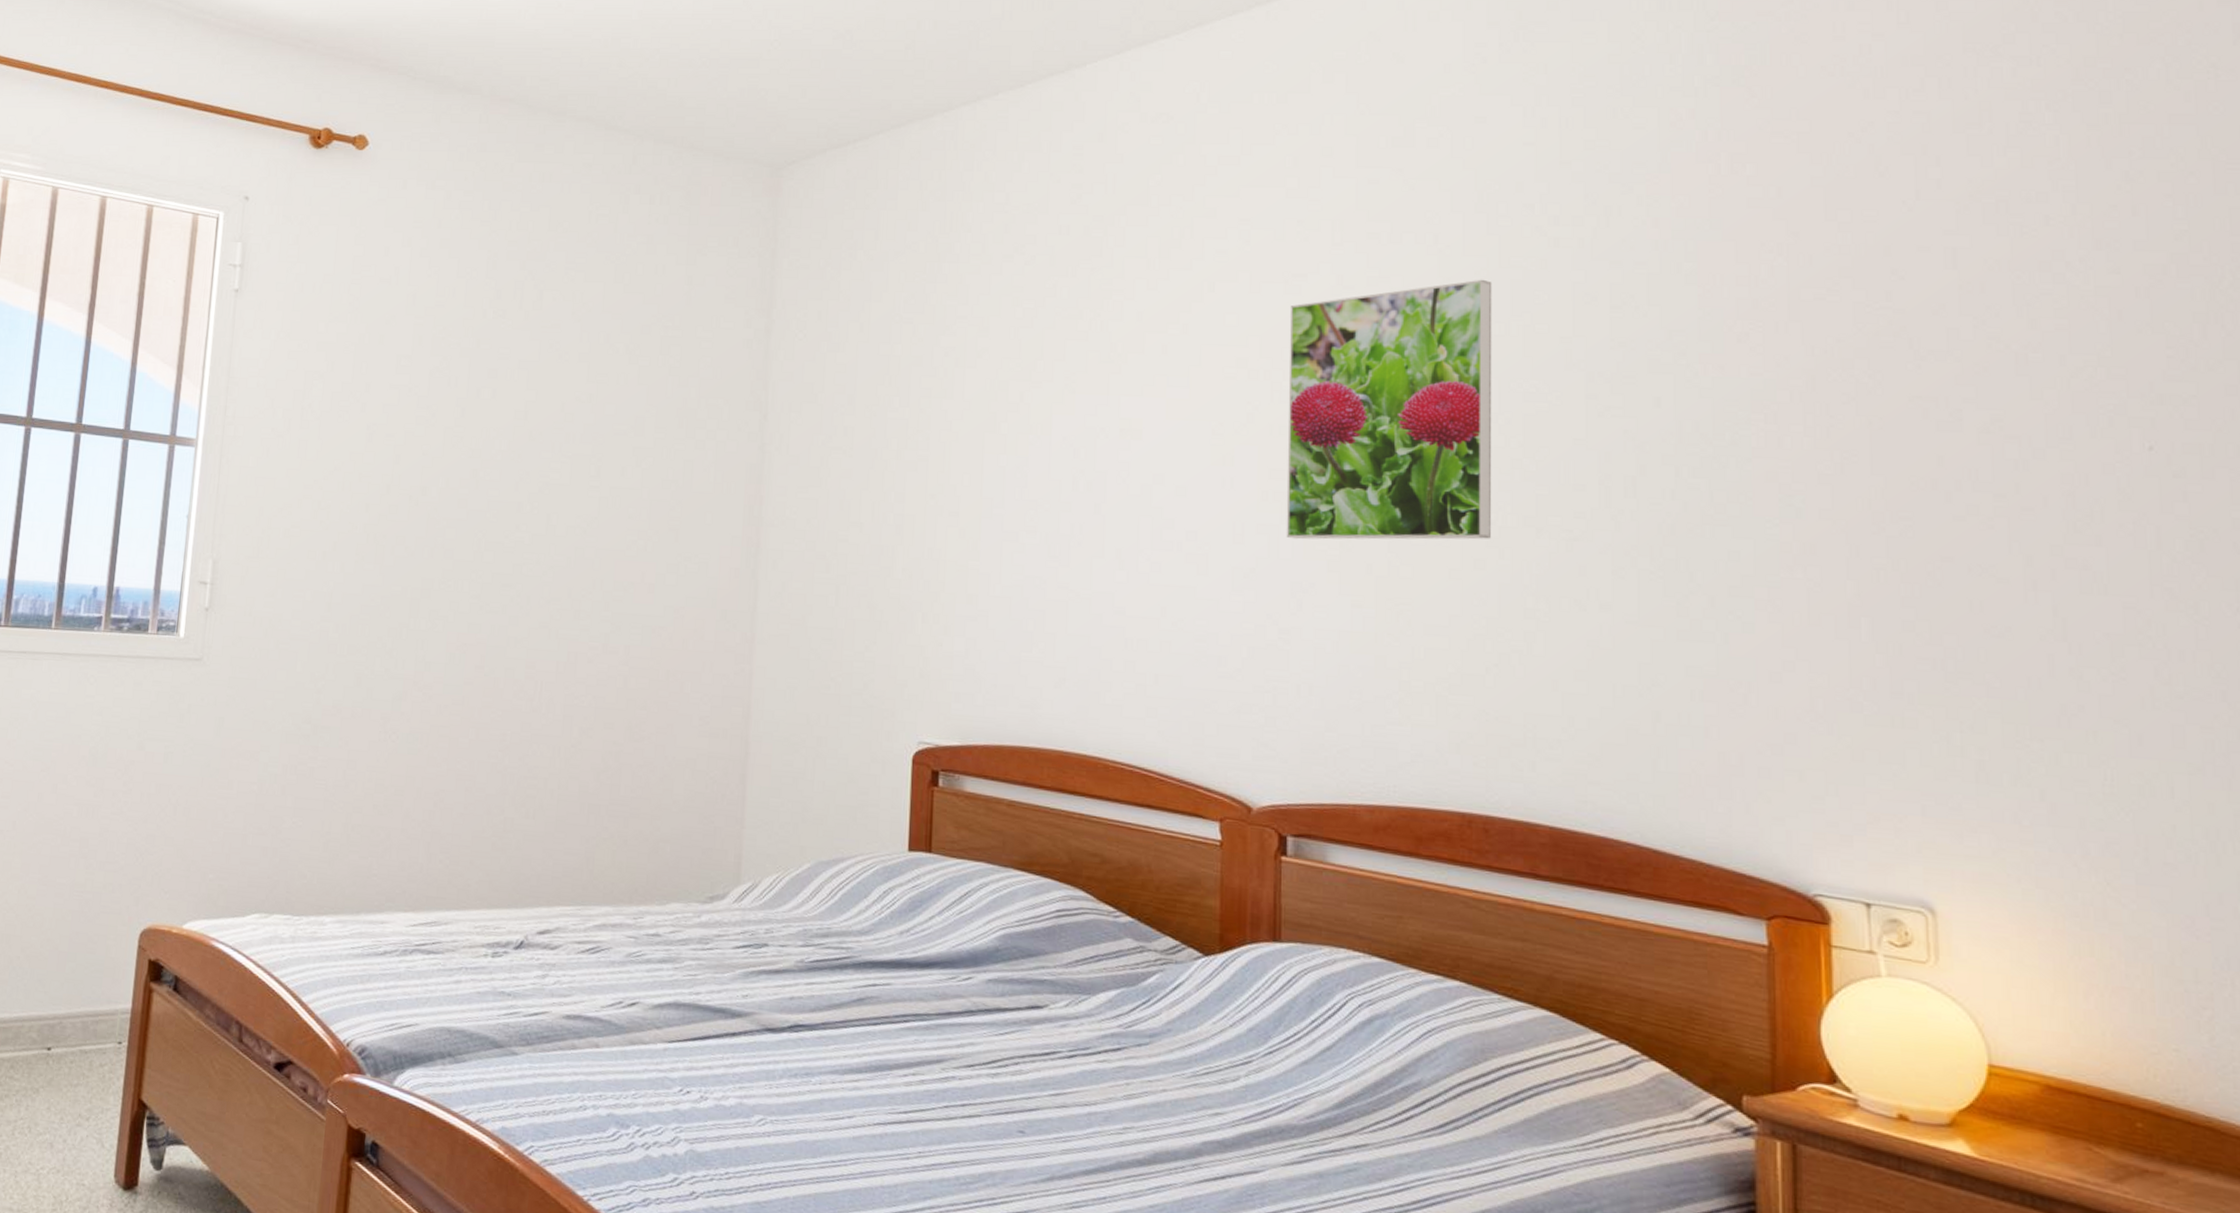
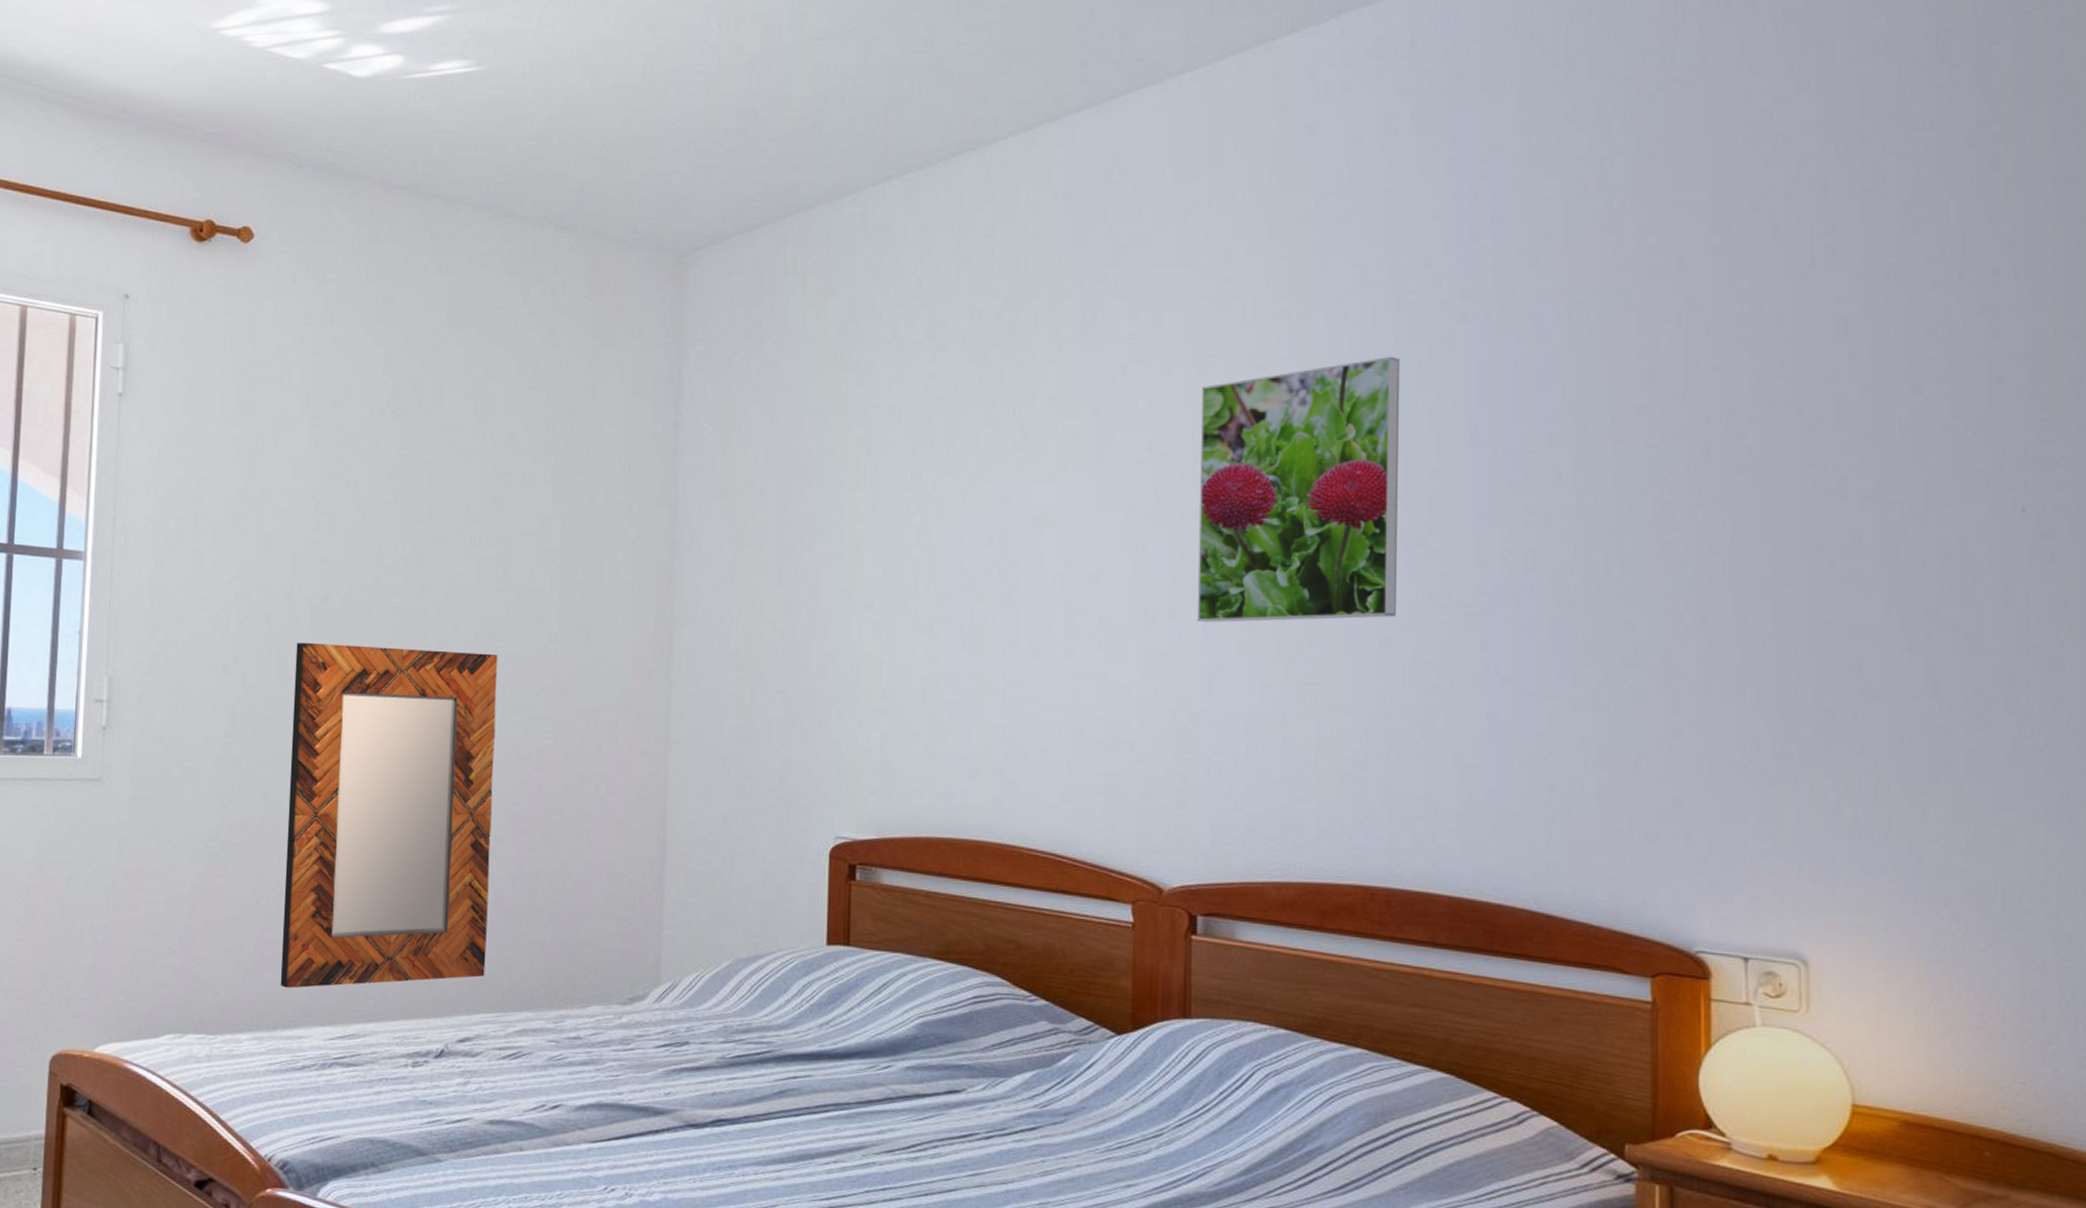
home mirror: none [365,532,589,873] -> present [280,642,498,988]

